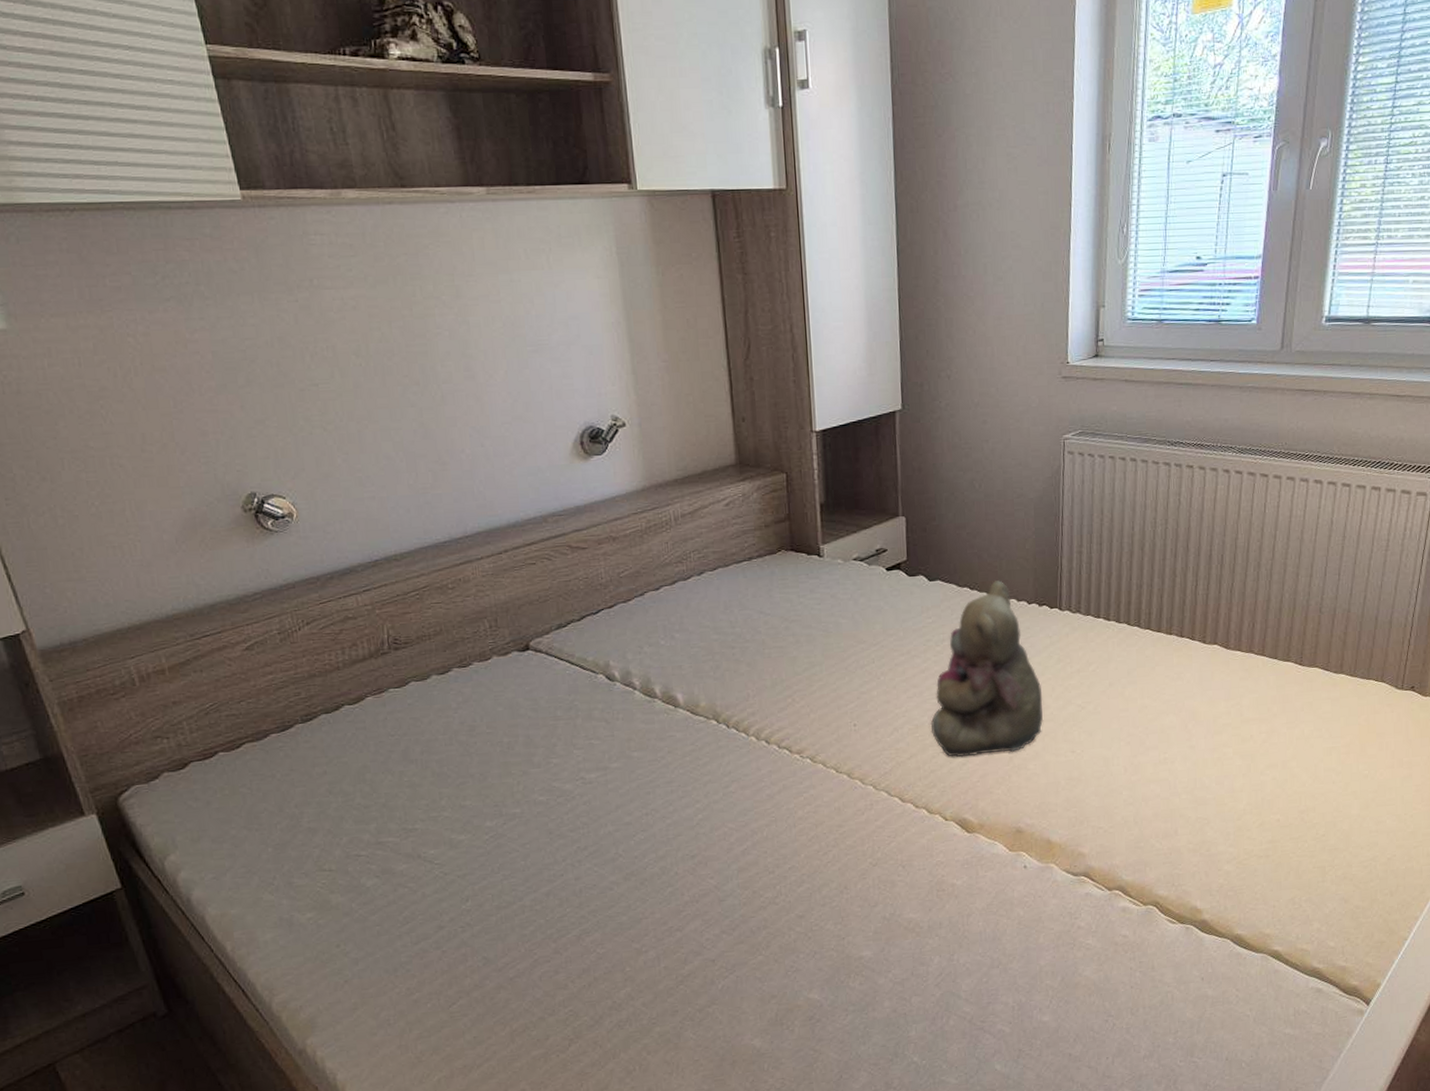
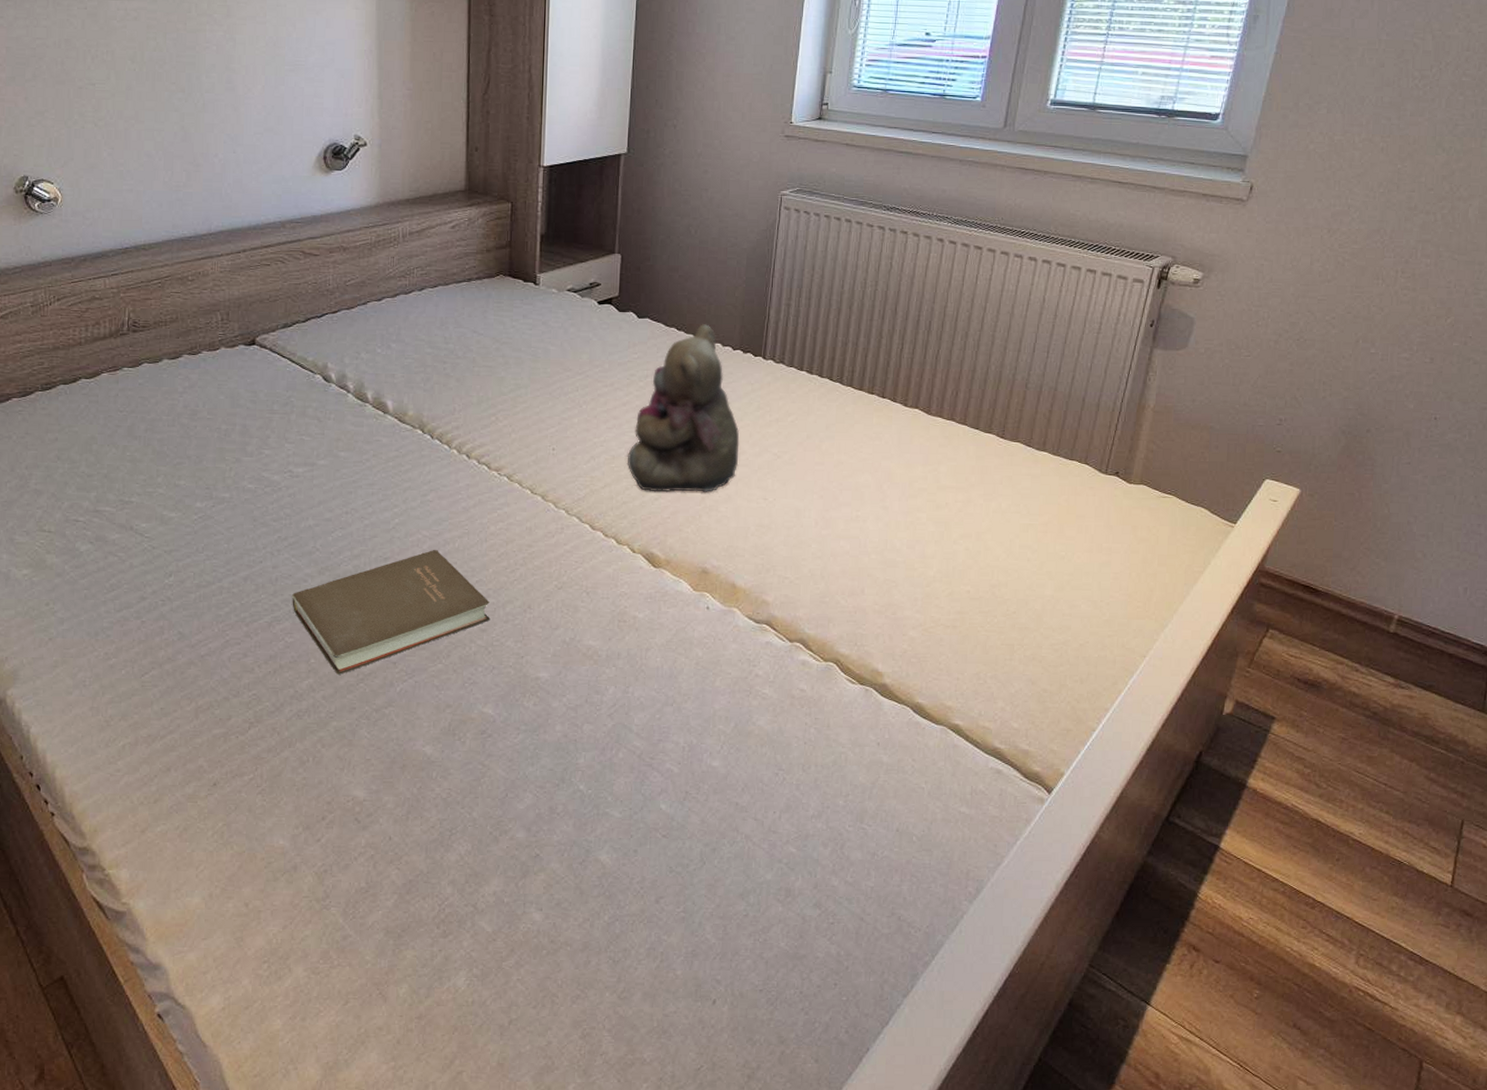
book: none [599,841,807,980] -> present [292,550,490,675]

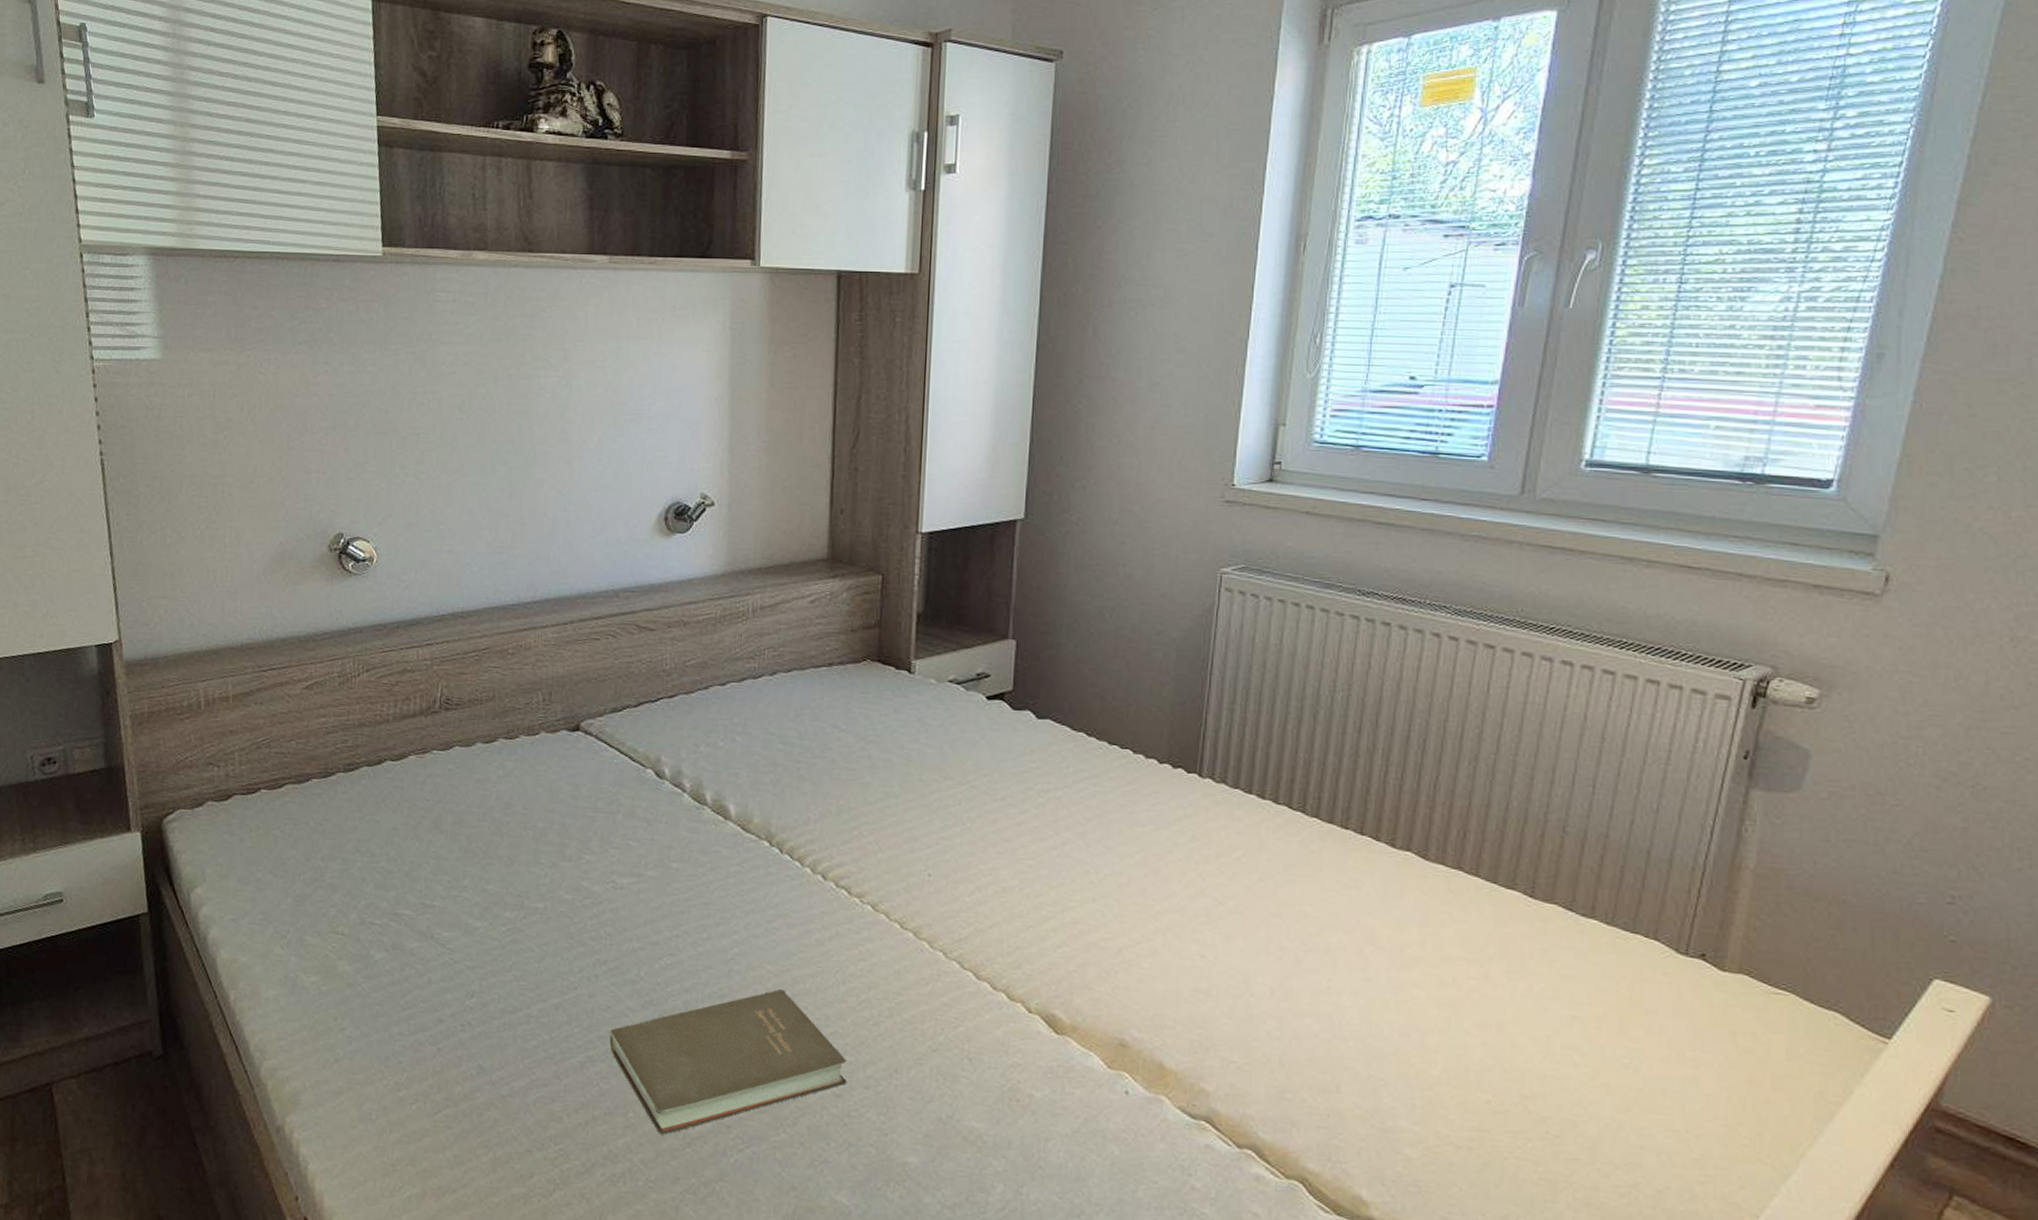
teddy bear: present [626,324,740,493] -> none [1021,729,1168,943]

